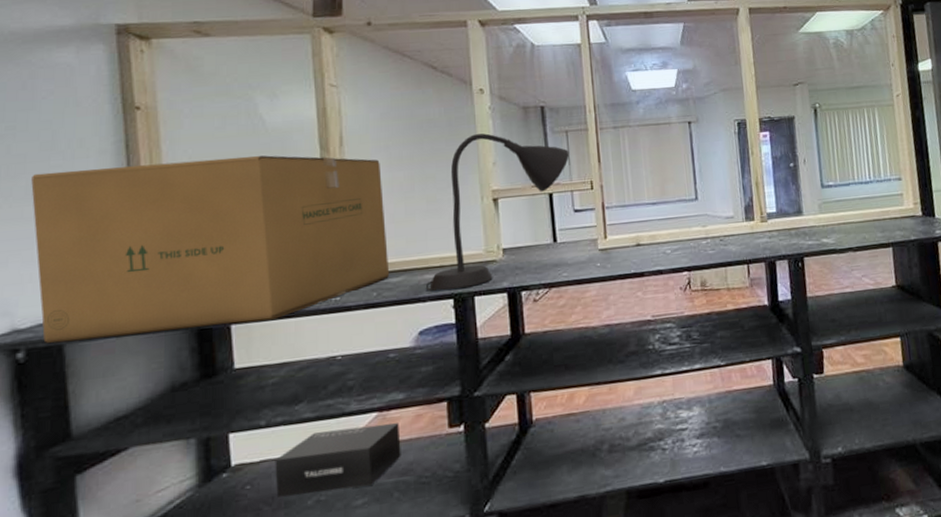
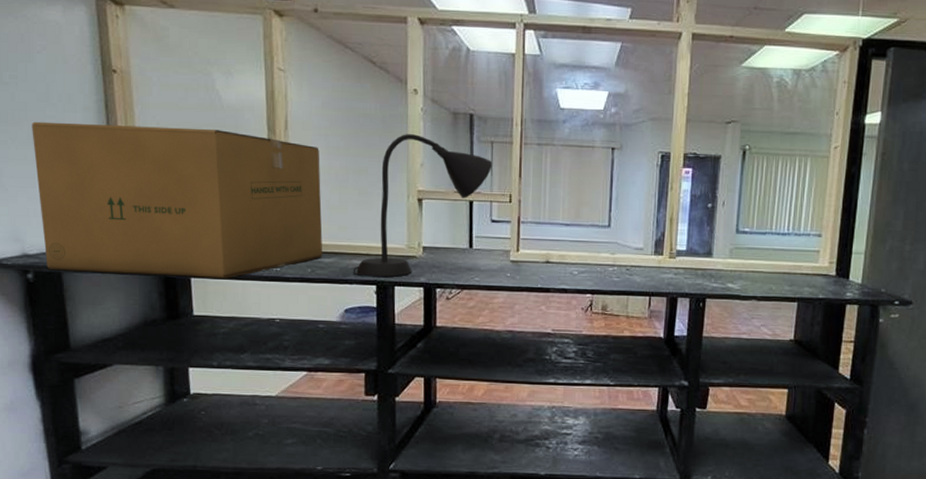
box: present [275,422,401,497] -> none [224,379,325,430]

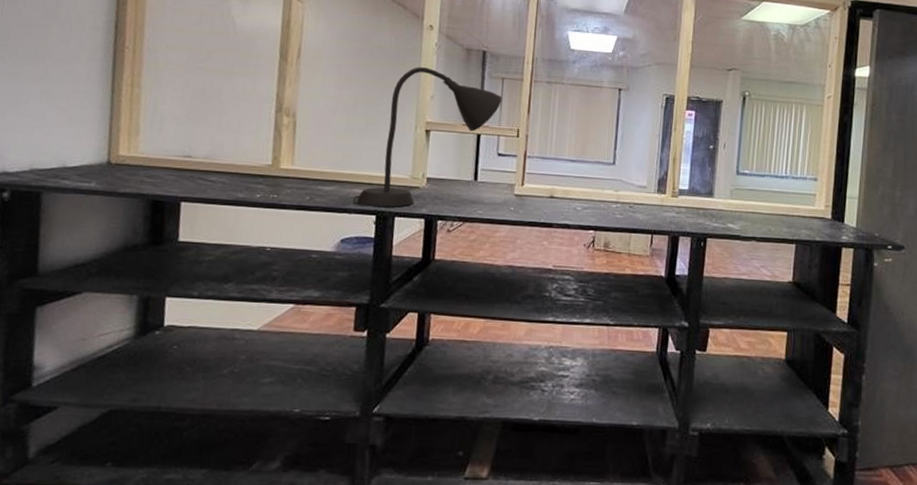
box: present [32,121,323,279] -> none [26,38,330,204]

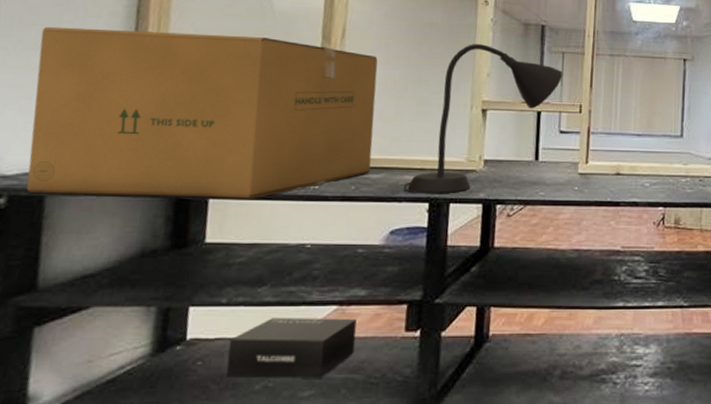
box: none [26,38,330,204] -> present [26,26,378,199]
box: none [198,311,311,368] -> present [225,318,357,379]

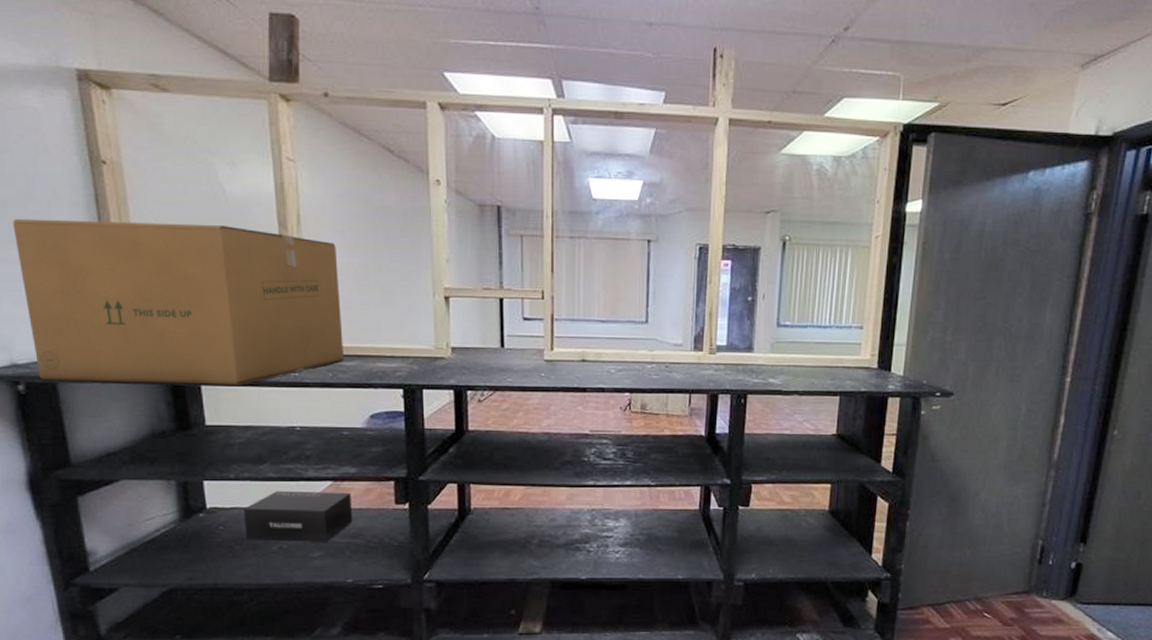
desk lamp: present [403,44,563,194] -> none [377,228,523,381]

